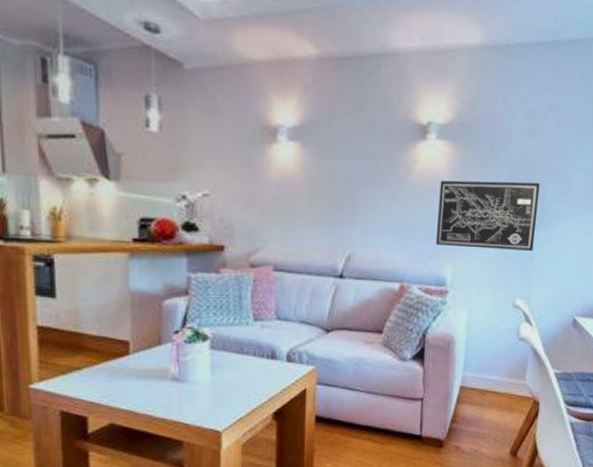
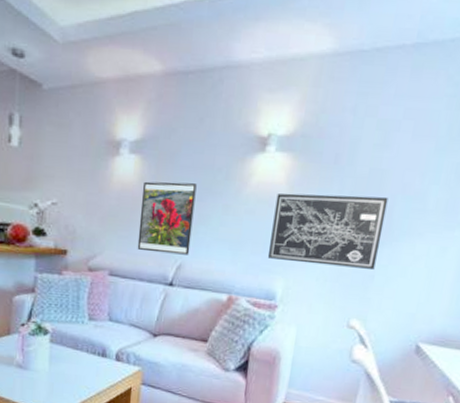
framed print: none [302,170,361,245] -> present [137,181,197,255]

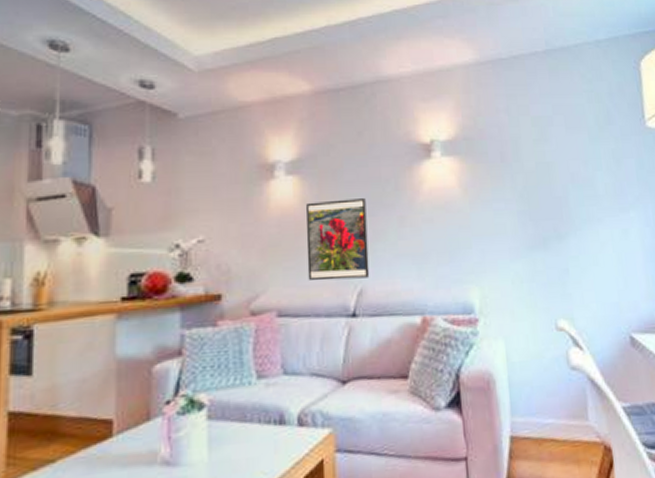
wall art: present [267,193,388,269] -> none [452,187,567,267]

